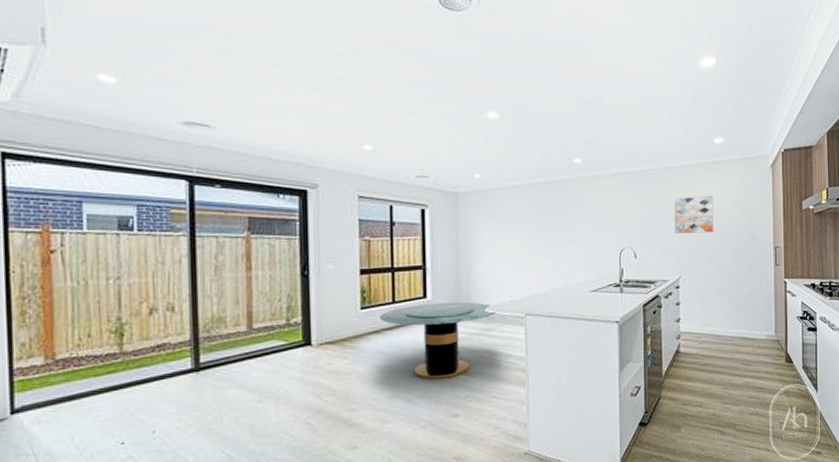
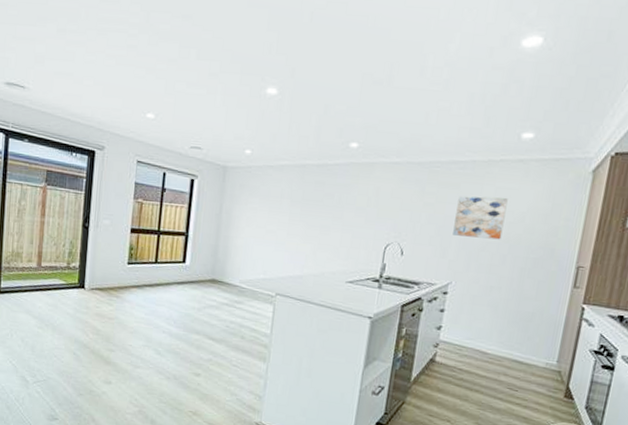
dining table: present [380,302,496,380] -> none [143,267,248,340]

